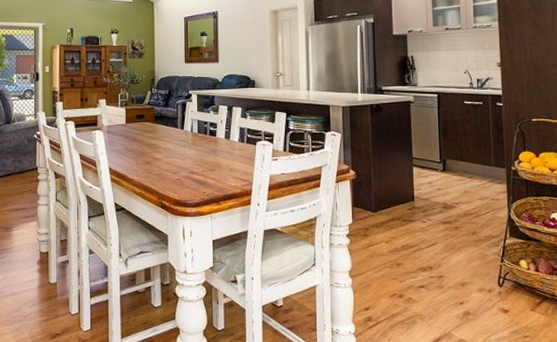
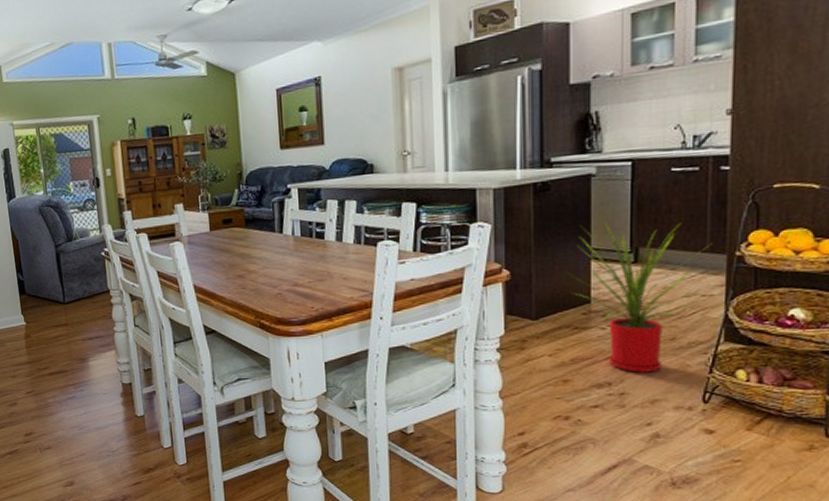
house plant: none [400,138,495,259] -> present [572,222,712,373]

